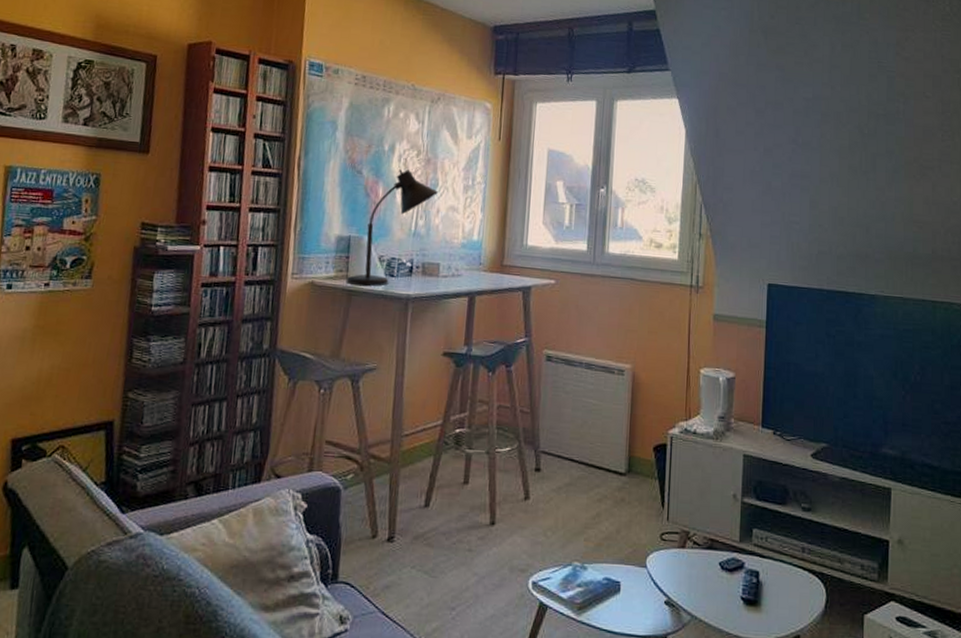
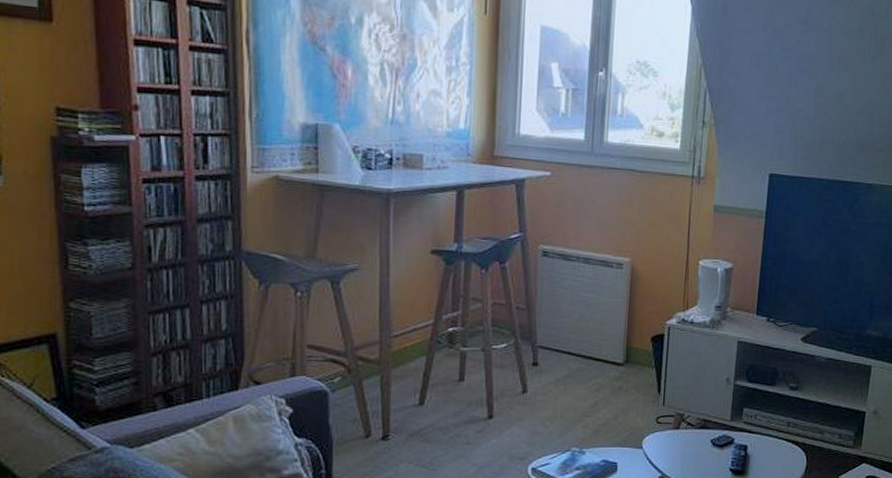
desk lamp: present [346,169,438,286] -> none [316,46,417,180]

